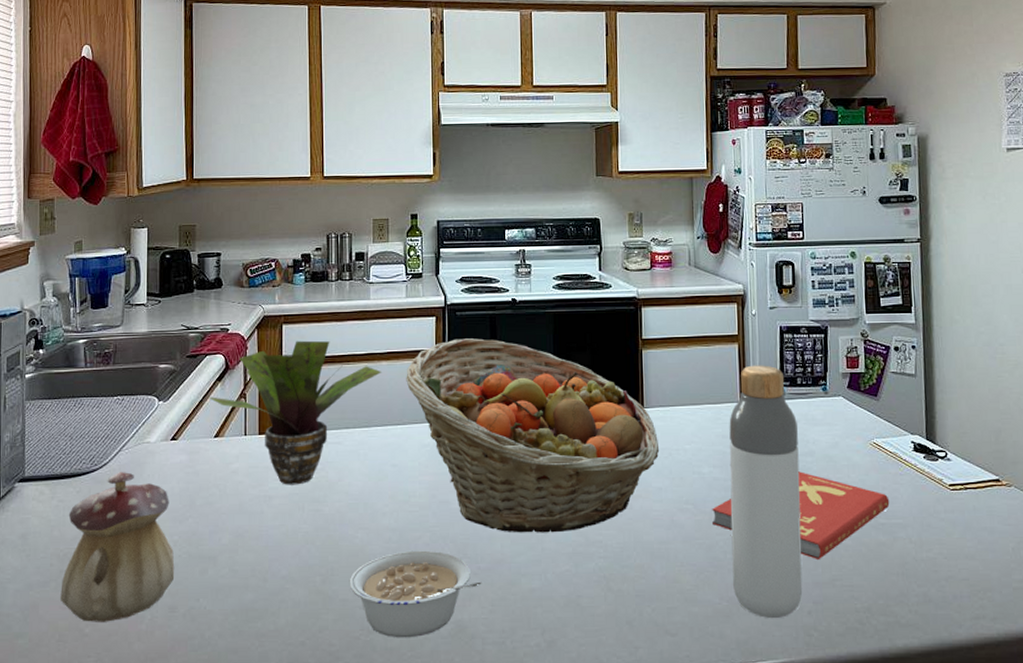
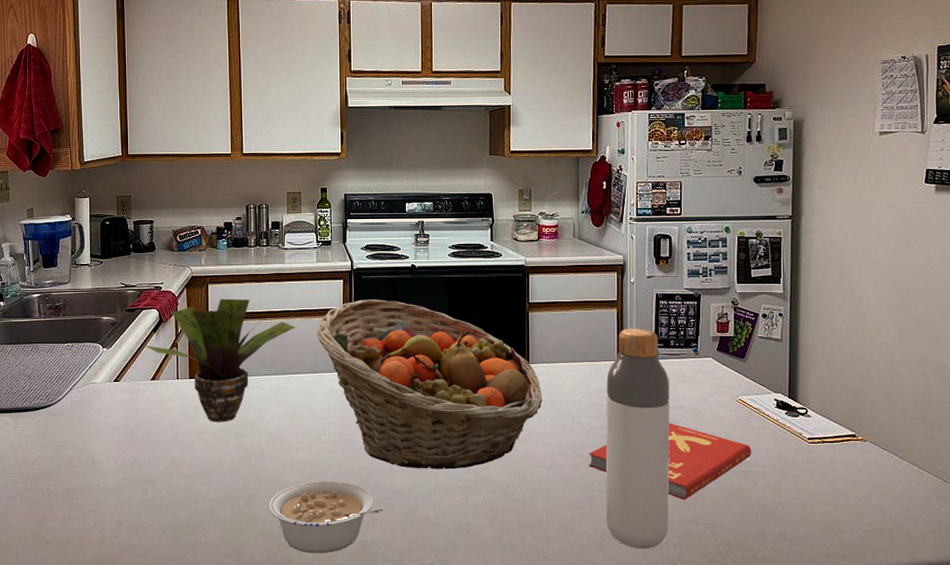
teapot: present [60,472,175,622] -> none [25,407,120,531]

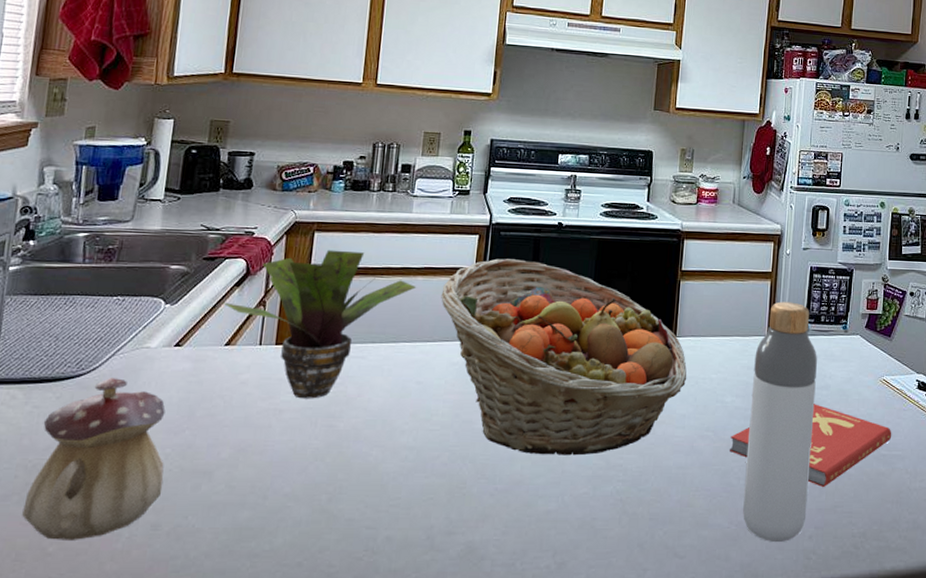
teapot: none [25,407,120,531] -> present [22,378,165,540]
legume: present [268,481,384,554] -> none [357,470,498,559]

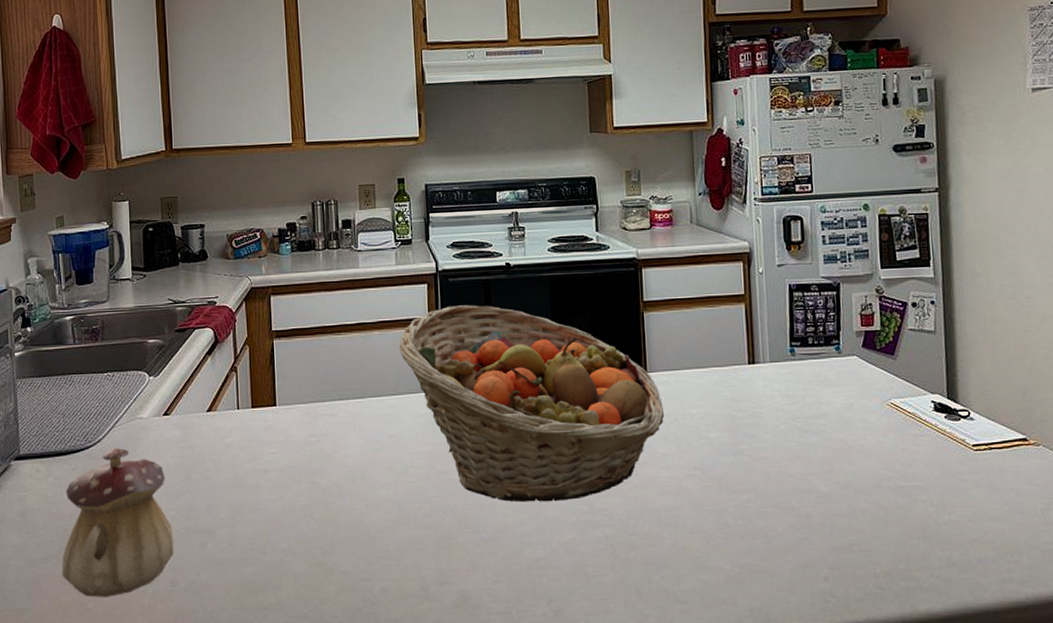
potted plant: present [222,249,417,399] -> none [198,311,375,458]
book: present [730,404,892,487] -> none [721,434,909,524]
bottle: present [743,301,817,543] -> none [737,325,819,585]

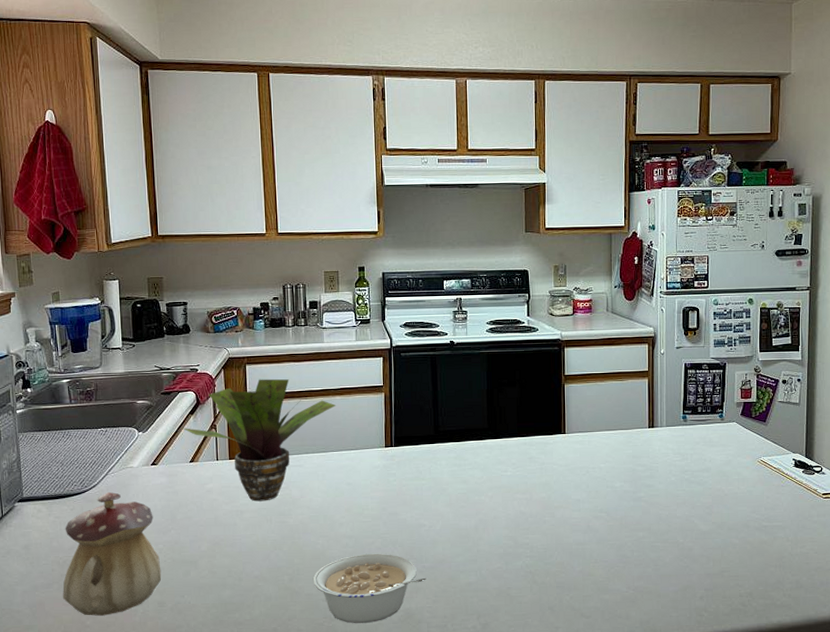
potted plant: none [198,311,375,458] -> present [182,378,337,502]
legume: none [349,521,485,609] -> present [313,553,427,624]
fruit basket: present [399,305,665,503] -> none [357,376,579,538]

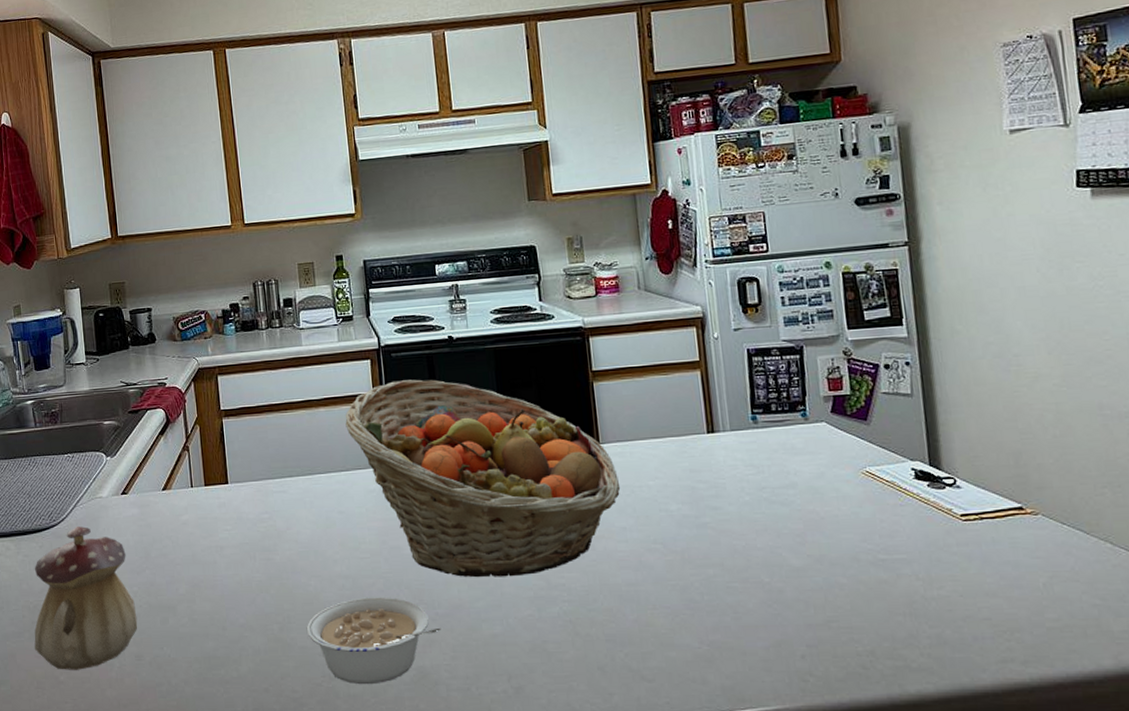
potted plant: present [182,378,337,502] -> none [152,390,321,535]
fruit basket: none [357,376,579,538] -> present [345,379,621,578]

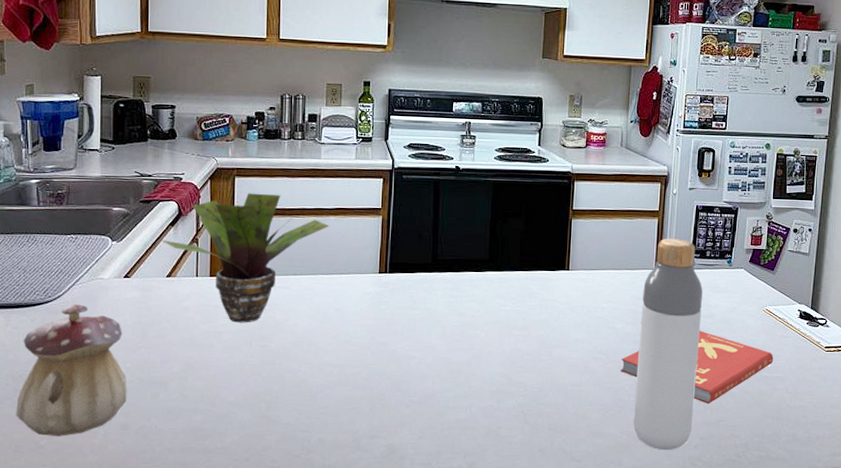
potted plant: none [152,390,321,535] -> present [160,193,330,323]
legume: present [306,597,441,685] -> none [292,384,413,458]
fruit basket: present [345,379,621,578] -> none [352,200,580,374]
book: none [684,505,890,599] -> present [621,331,774,404]
bottle: none [696,392,794,664] -> present [634,238,703,451]

